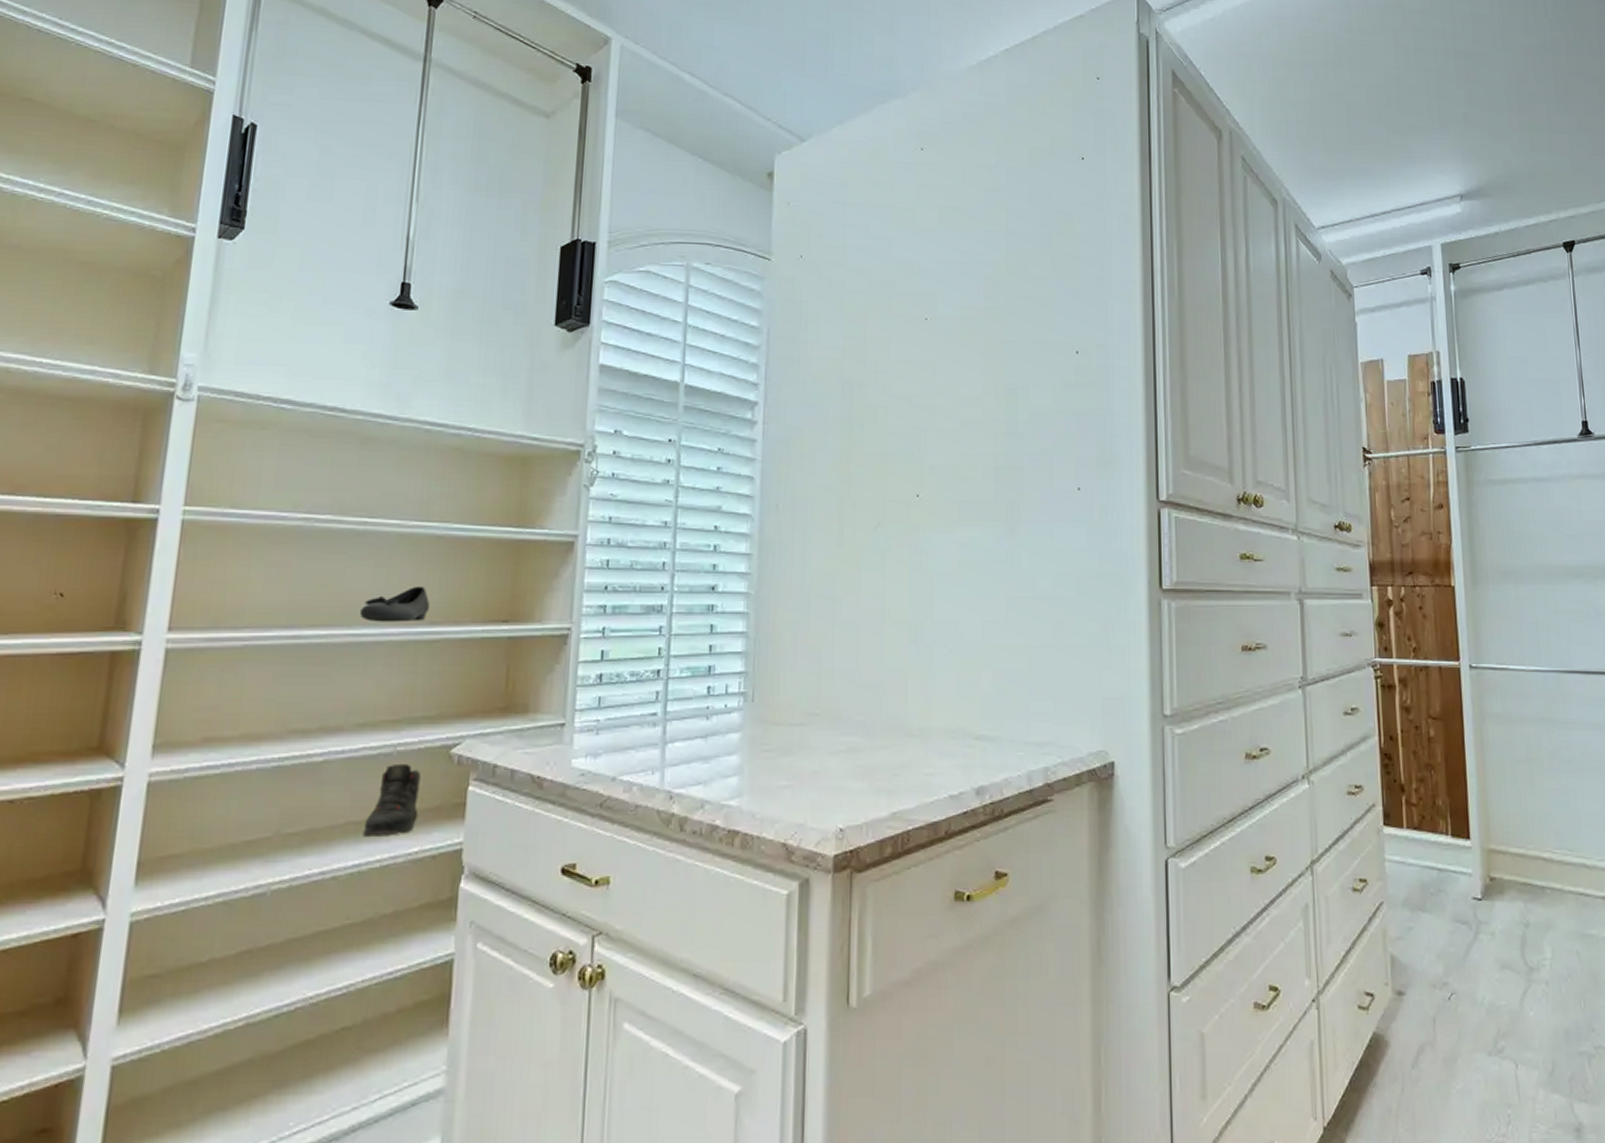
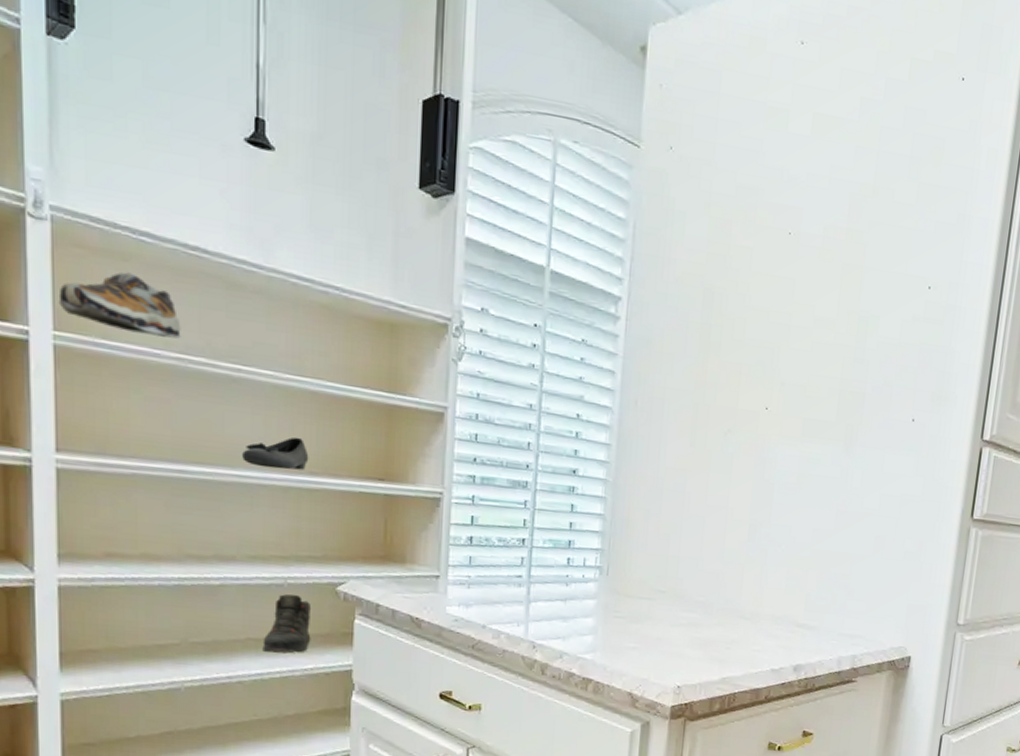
shoe: none [193,440,311,499] -> present [58,272,181,339]

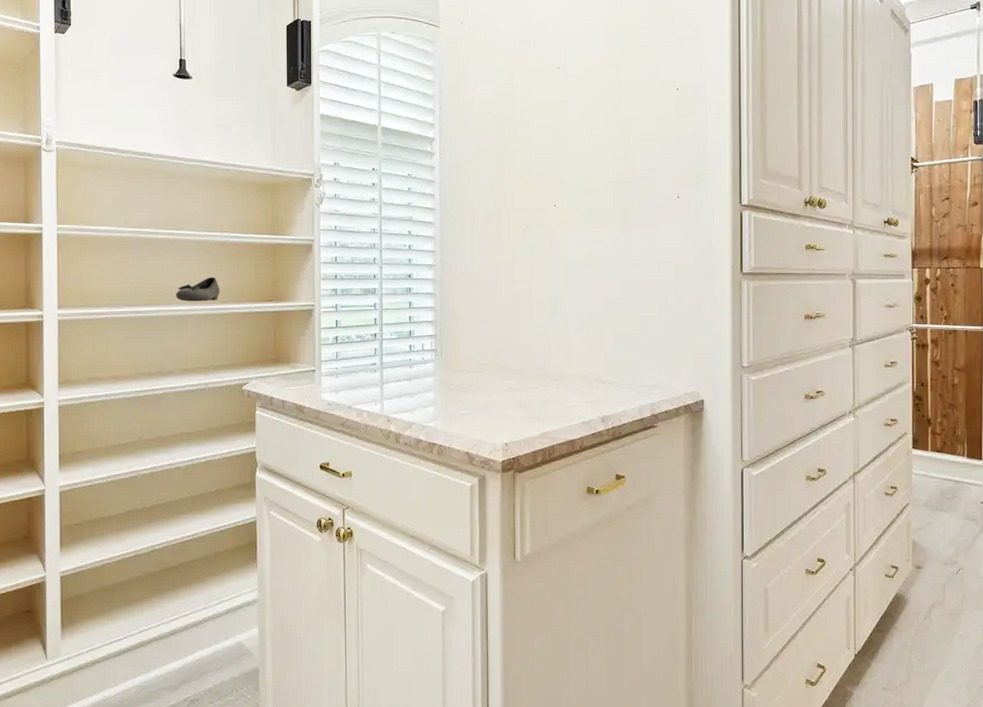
shoe: present [58,272,181,339] -> none [60,177,135,218]
hiking boot: present [262,594,312,653] -> none [192,396,226,442]

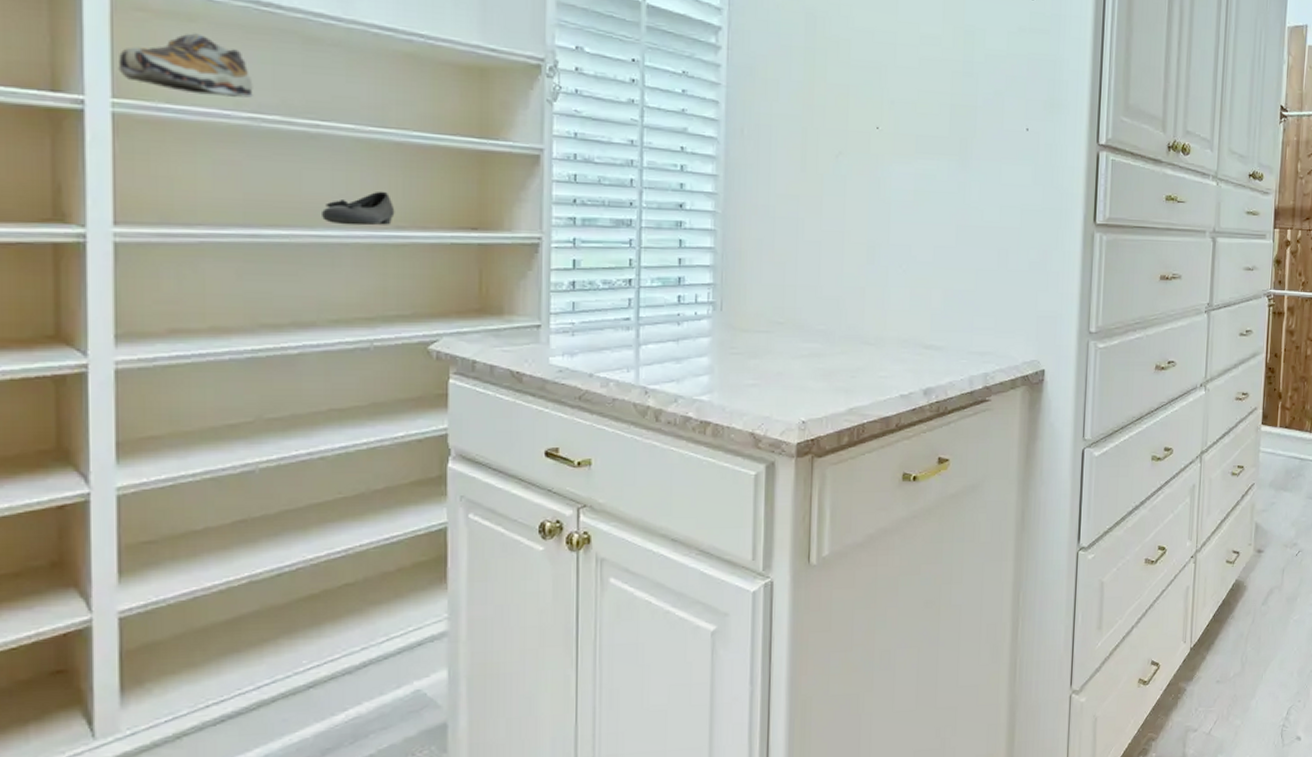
shoe: none [60,177,135,218] -> present [118,33,253,98]

